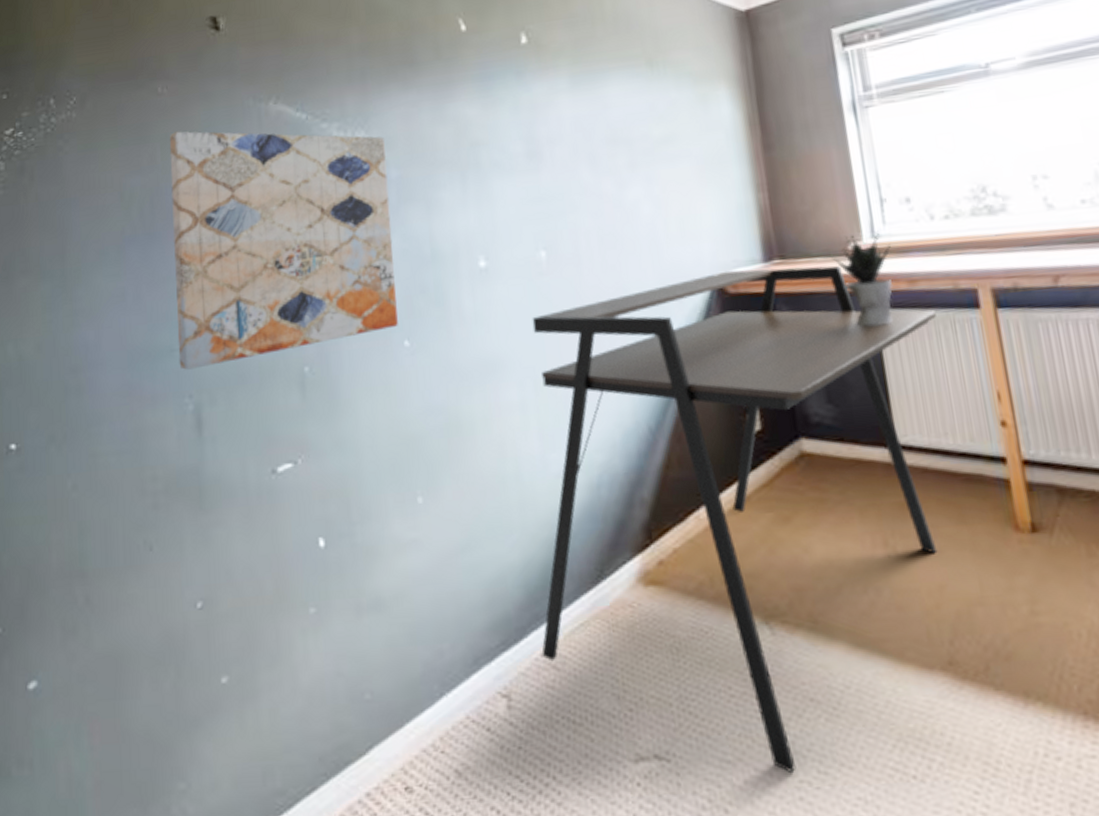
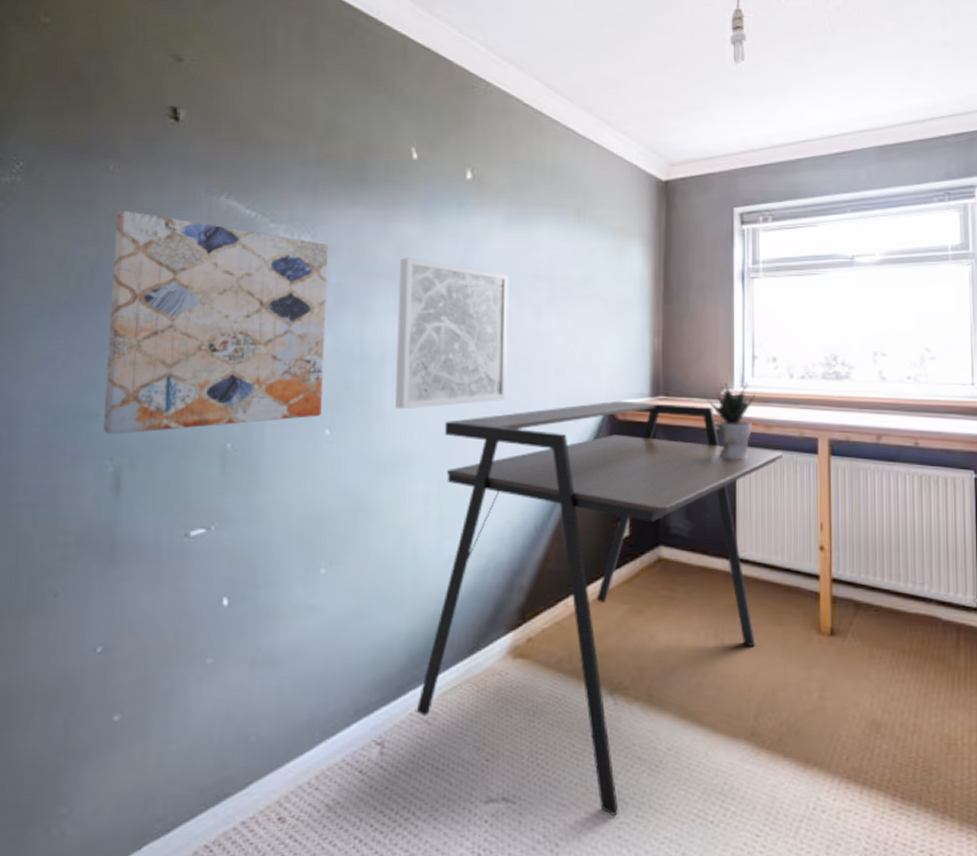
wall art: none [460,139,597,309] -> present [395,257,509,409]

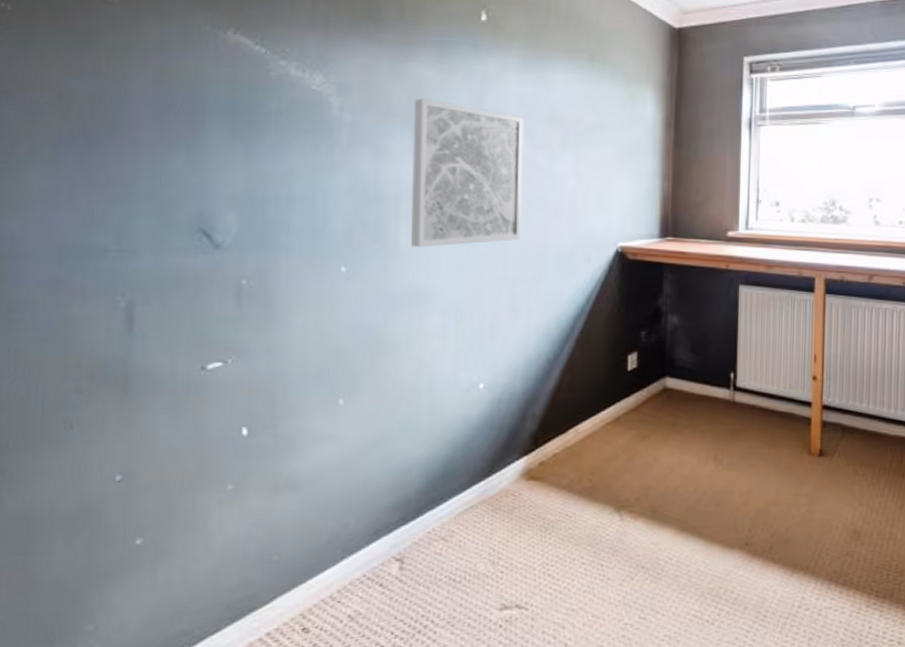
wall art: present [103,210,328,434] -> none [112,43,341,270]
desk: present [416,400,783,815] -> none [434,241,782,618]
potted plant: present [705,383,755,460] -> none [711,225,758,297]

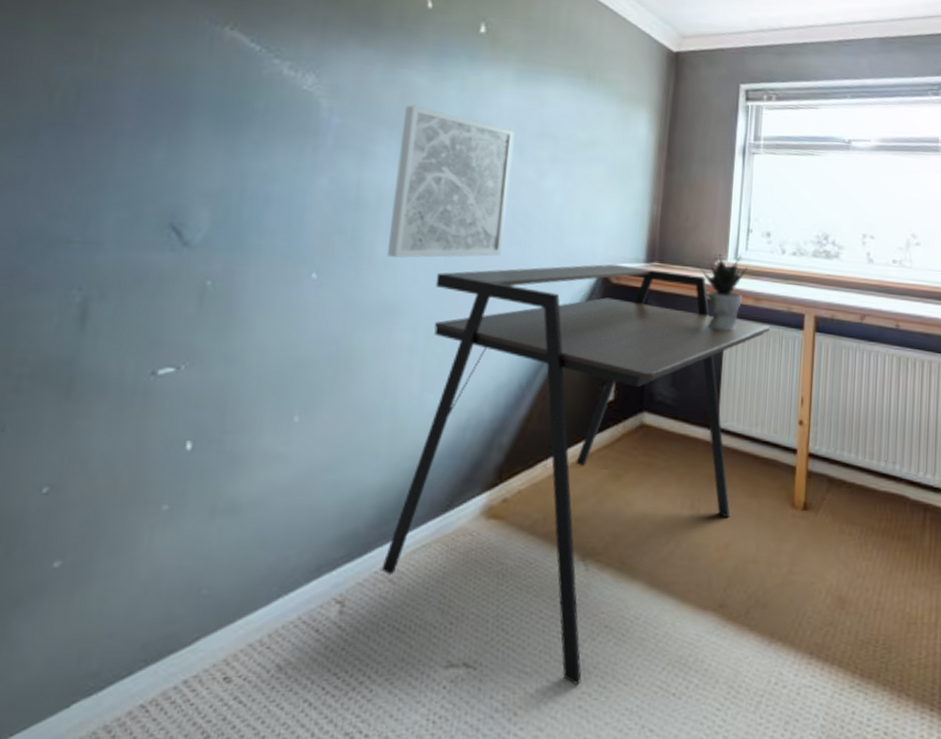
desk: none [434,241,782,618] -> present [381,264,770,685]
potted plant: none [711,225,758,297] -> present [699,254,748,331]

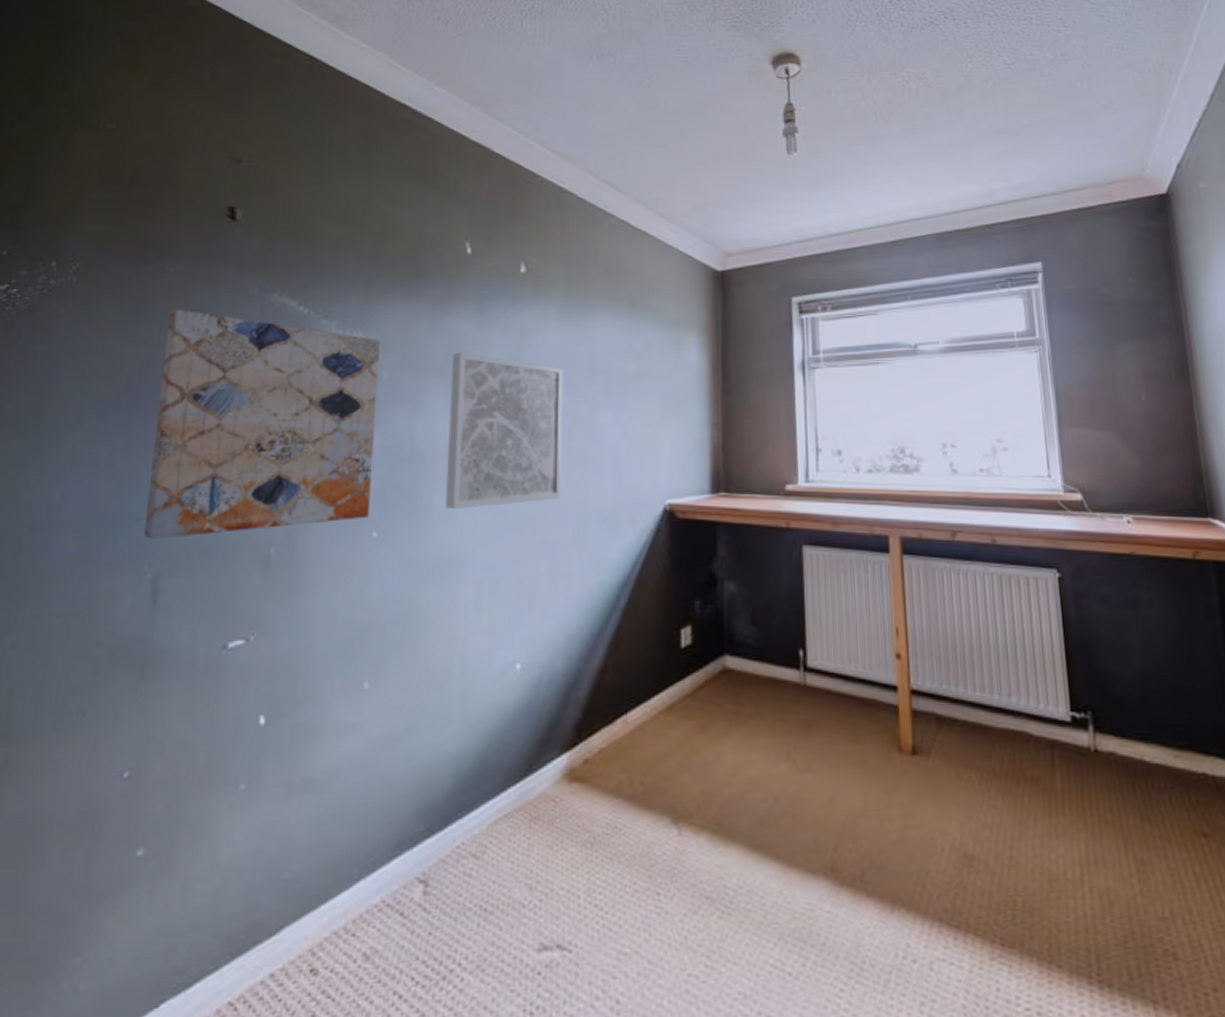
wall art: none [73,32,333,264] -> present [143,309,380,539]
desk: present [381,264,770,685] -> none [463,497,852,966]
potted plant: present [699,254,748,331] -> none [768,477,821,560]

